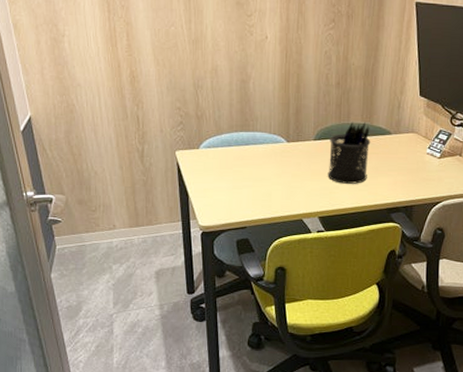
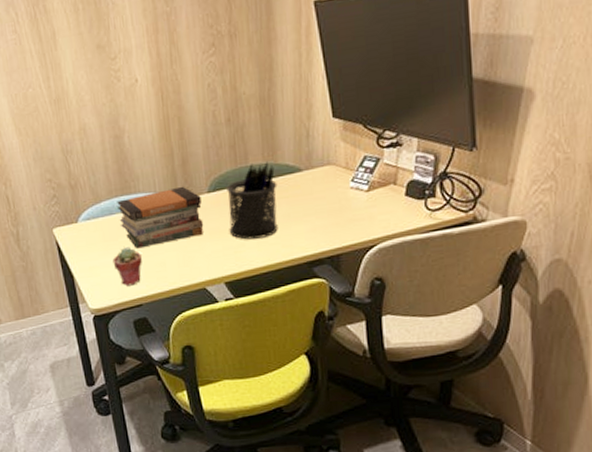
potted succulent: none [225,176,251,210] -> present [112,247,142,286]
book stack: none [236,131,308,179] -> present [117,186,204,249]

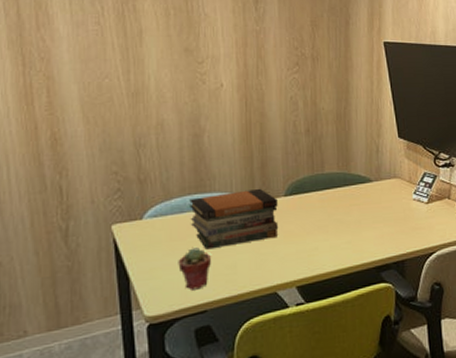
pen holder: present [226,162,278,240] -> none [303,171,350,244]

